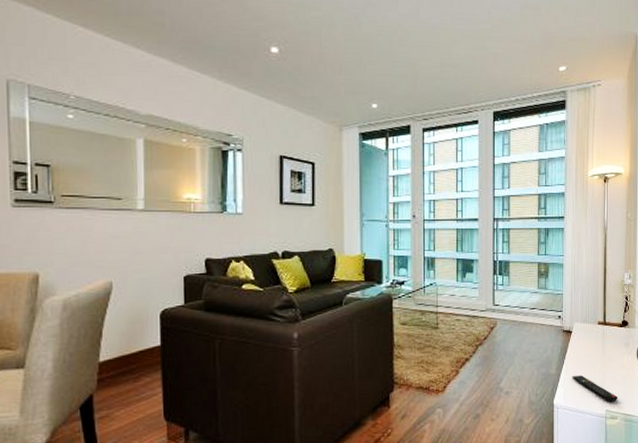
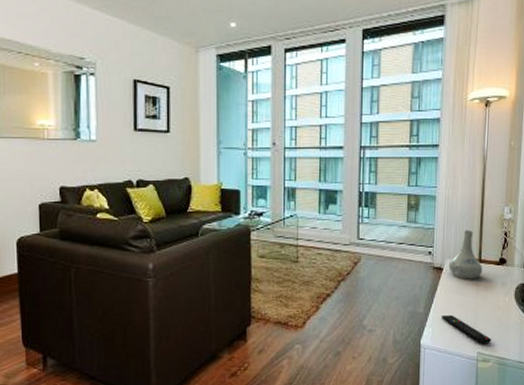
vase: none [577,295,608,341] -> present [448,230,483,279]

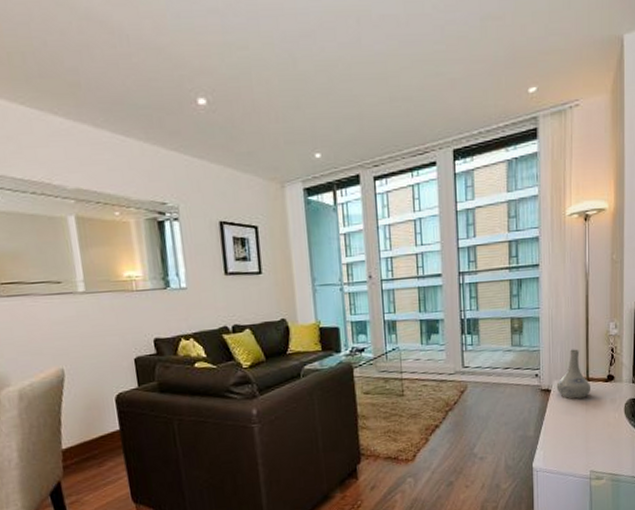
remote control: present [441,315,492,344] -> none [552,436,604,462]

